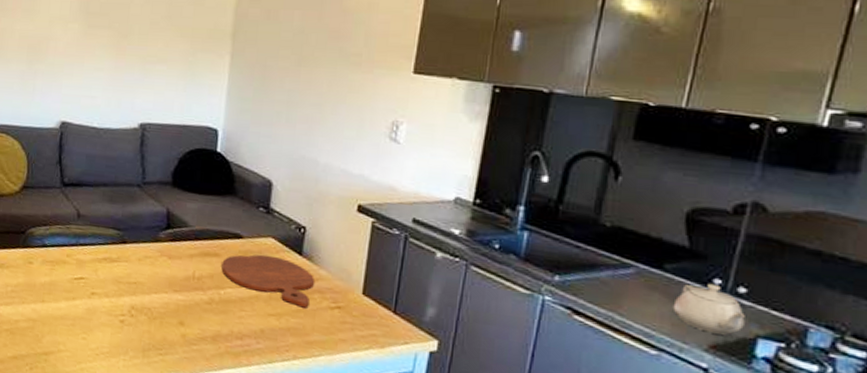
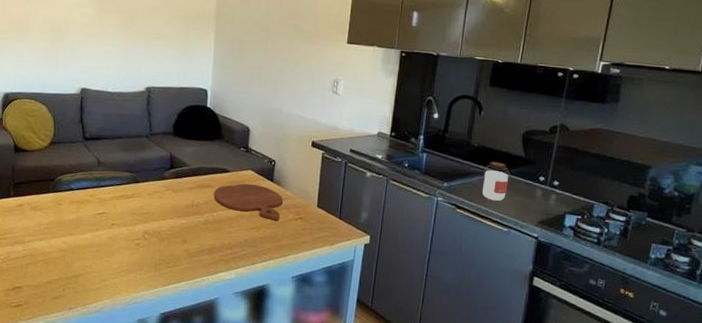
jar: none [616,250,664,309] -> present [483,162,511,201]
teapot: present [672,283,745,335] -> none [516,180,558,214]

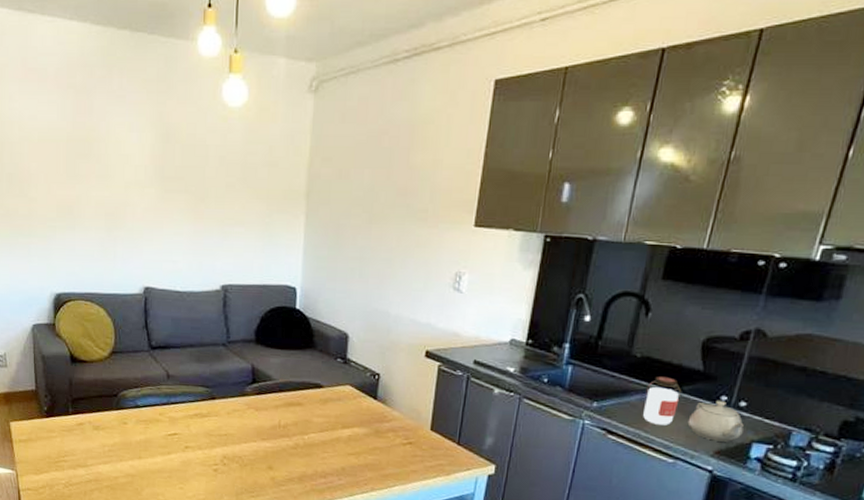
cutting board: present [214,183,283,221] -> none [304,401,388,446]
teapot: none [516,180,558,214] -> present [687,400,744,442]

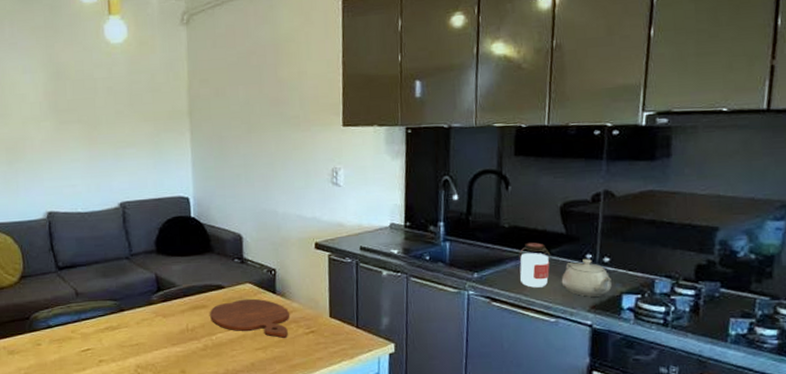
cutting board: none [304,401,388,446] -> present [210,298,289,338]

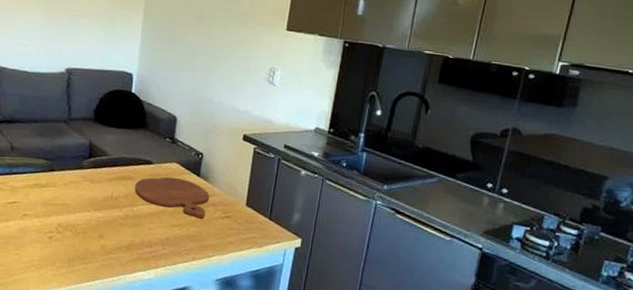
jar: present [519,242,551,288] -> none [425,165,456,207]
teapot: present [561,258,612,297] -> none [461,186,506,224]

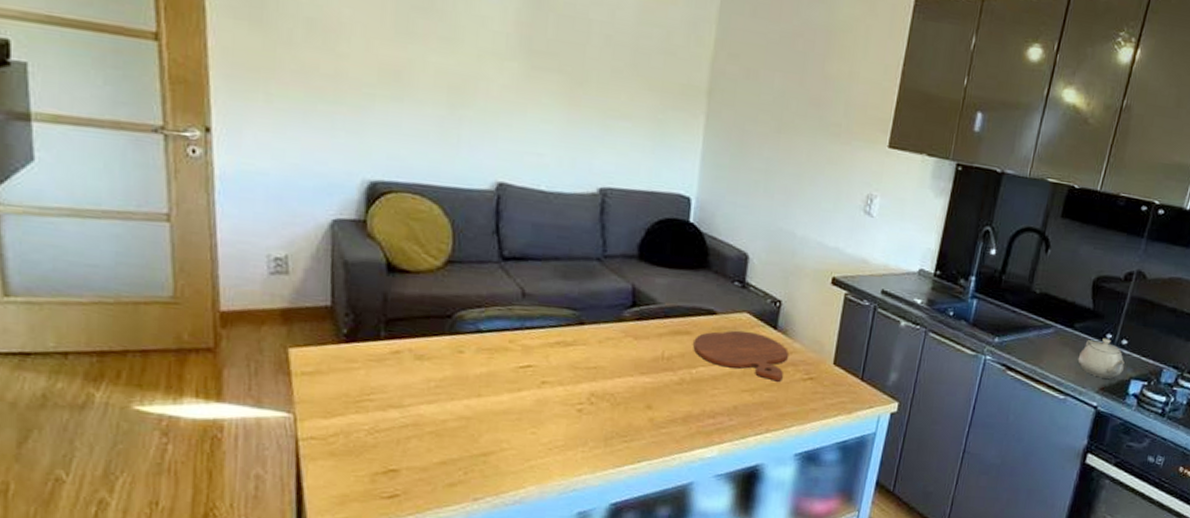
teapot: none [461,186,506,224] -> present [1077,337,1125,379]

